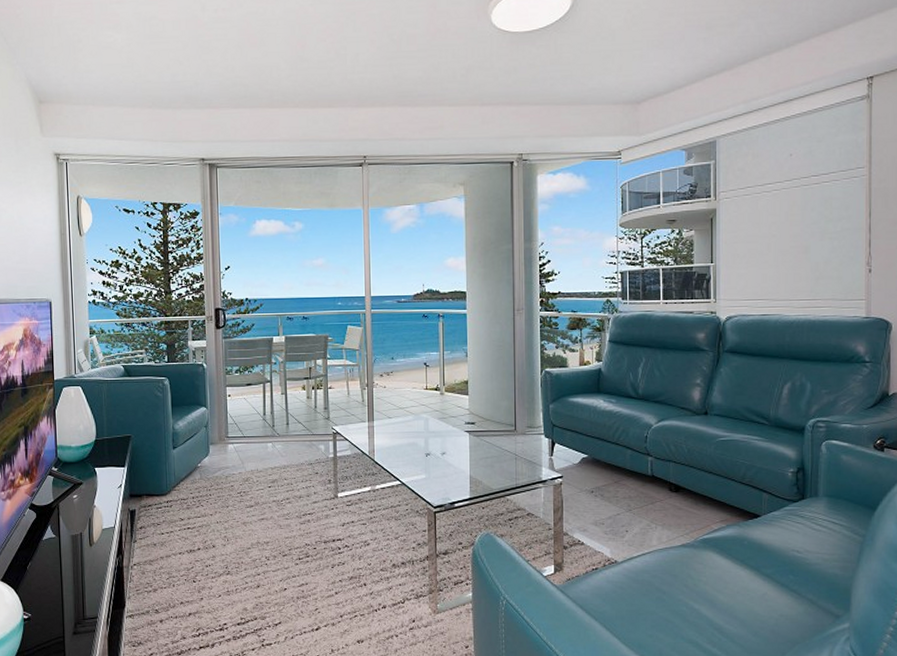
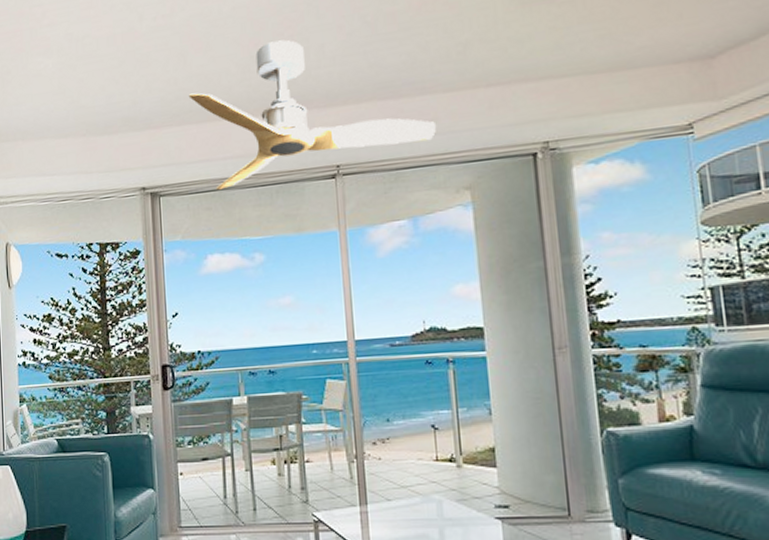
ceiling fan: none [244,45,441,166] -> present [188,40,436,190]

